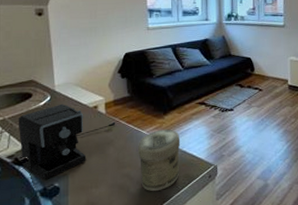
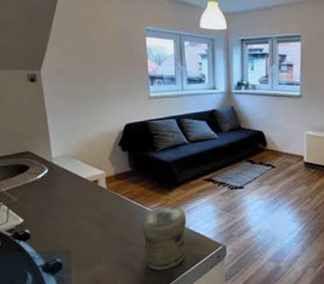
coffee maker: present [18,103,116,181] -> none [15,177,118,256]

